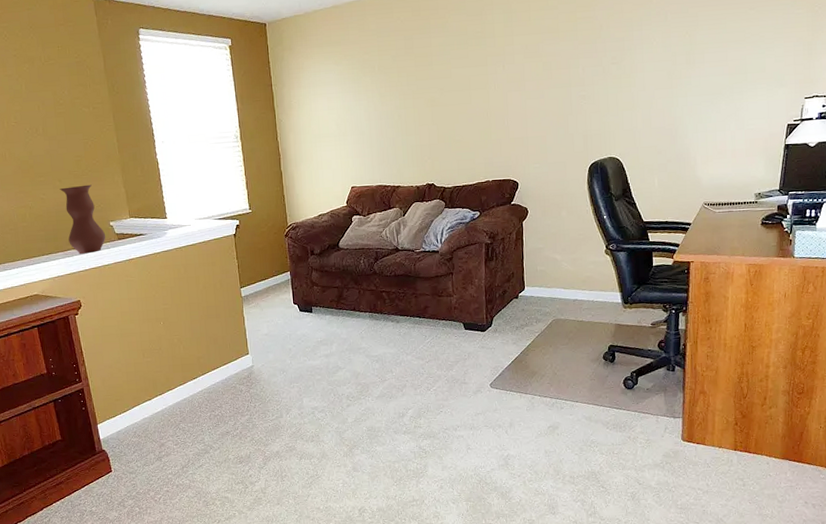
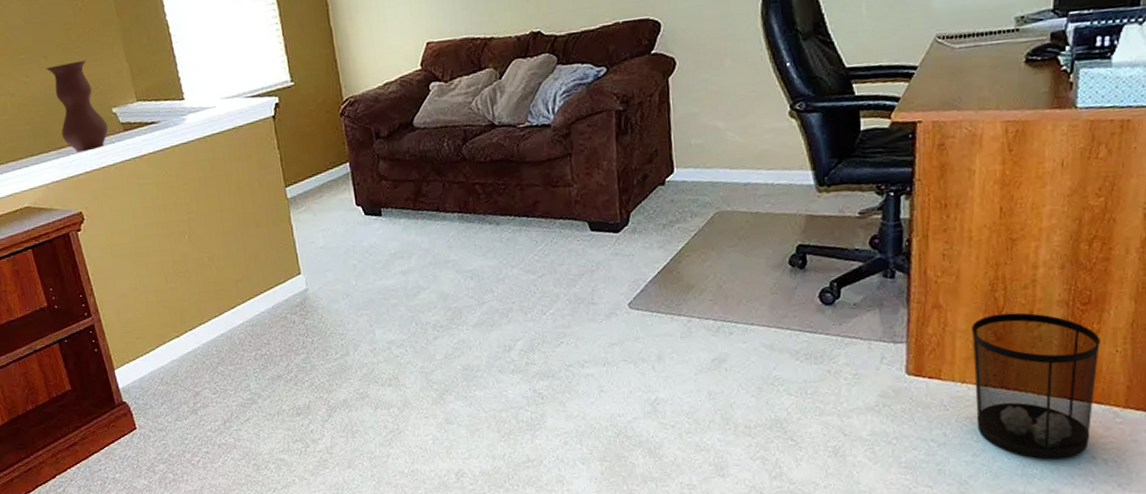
waste bin: none [725,398,810,504] -> present [970,312,1100,460]

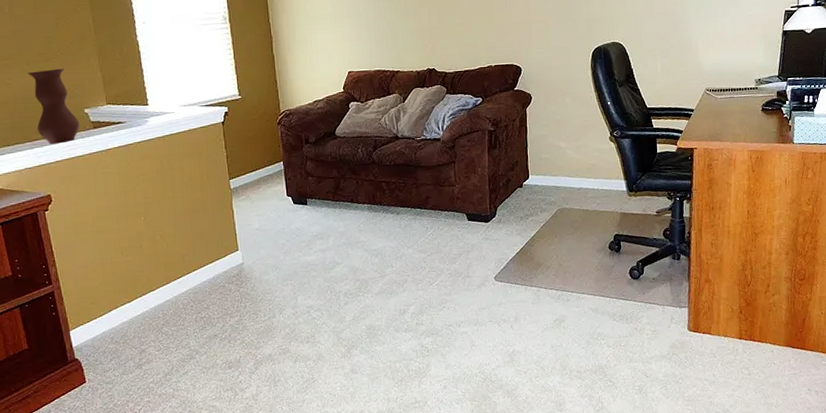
waste bin: present [970,312,1100,460] -> none [730,285,812,392]

